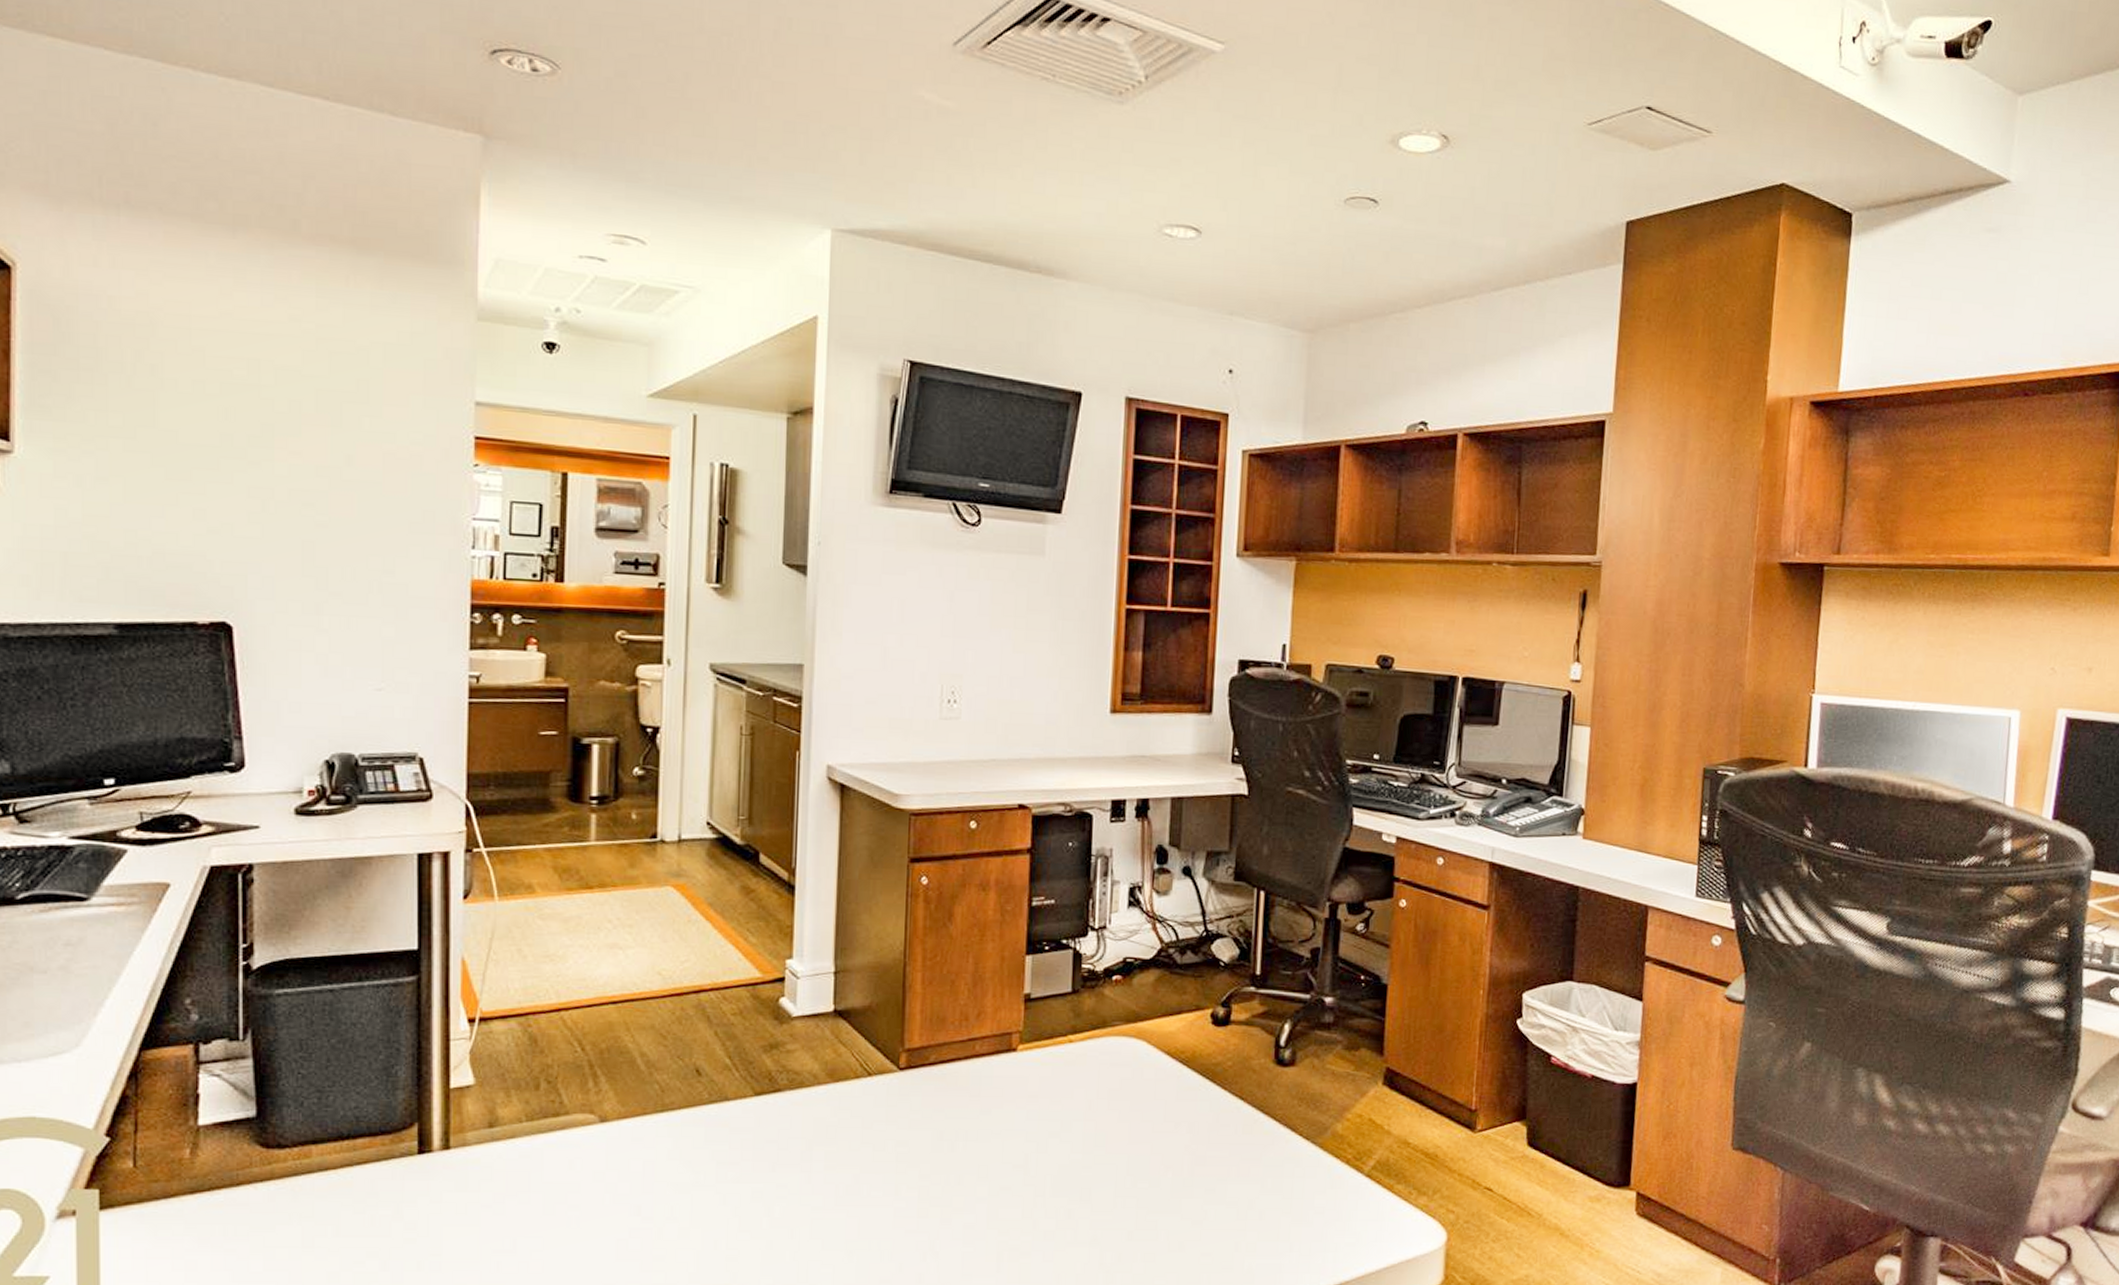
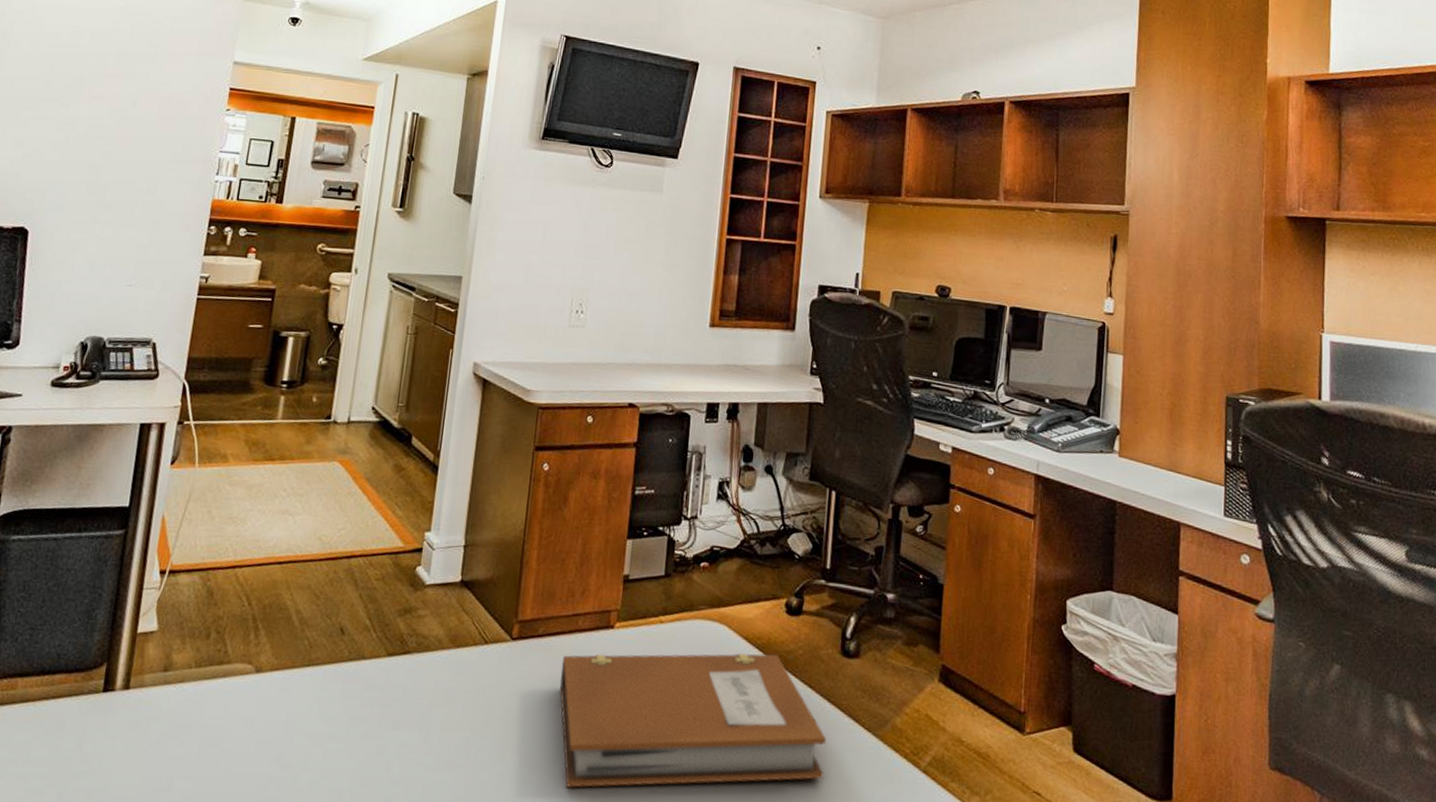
notebook: none [958,1067,1261,1217] -> present [560,653,827,788]

